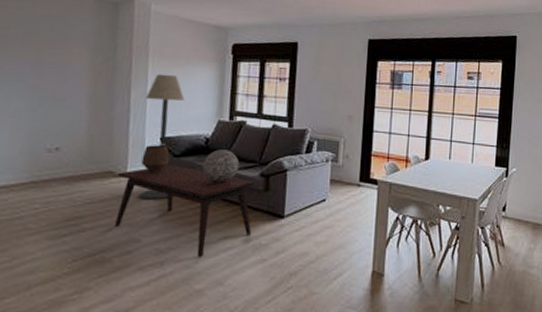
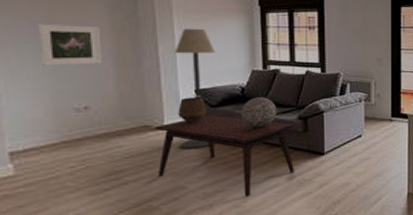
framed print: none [23,64,80,106] -> present [37,24,103,65]

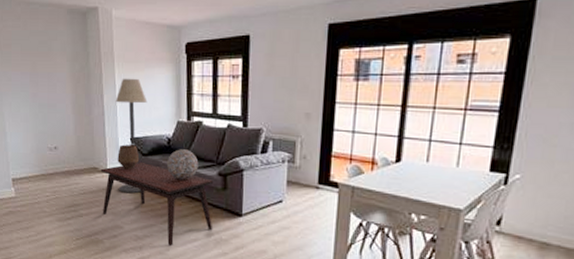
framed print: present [37,24,103,65] -> none [26,76,66,111]

